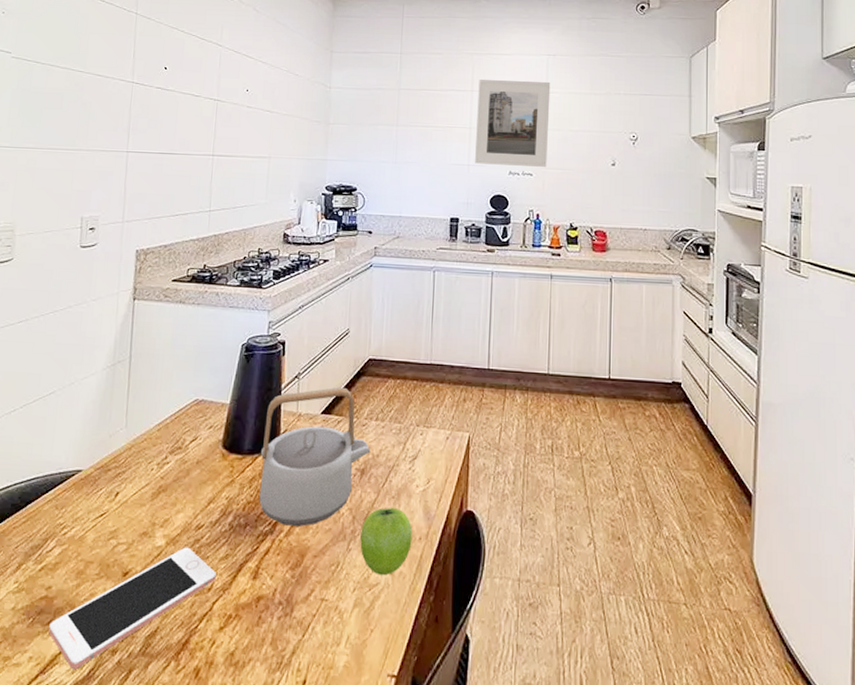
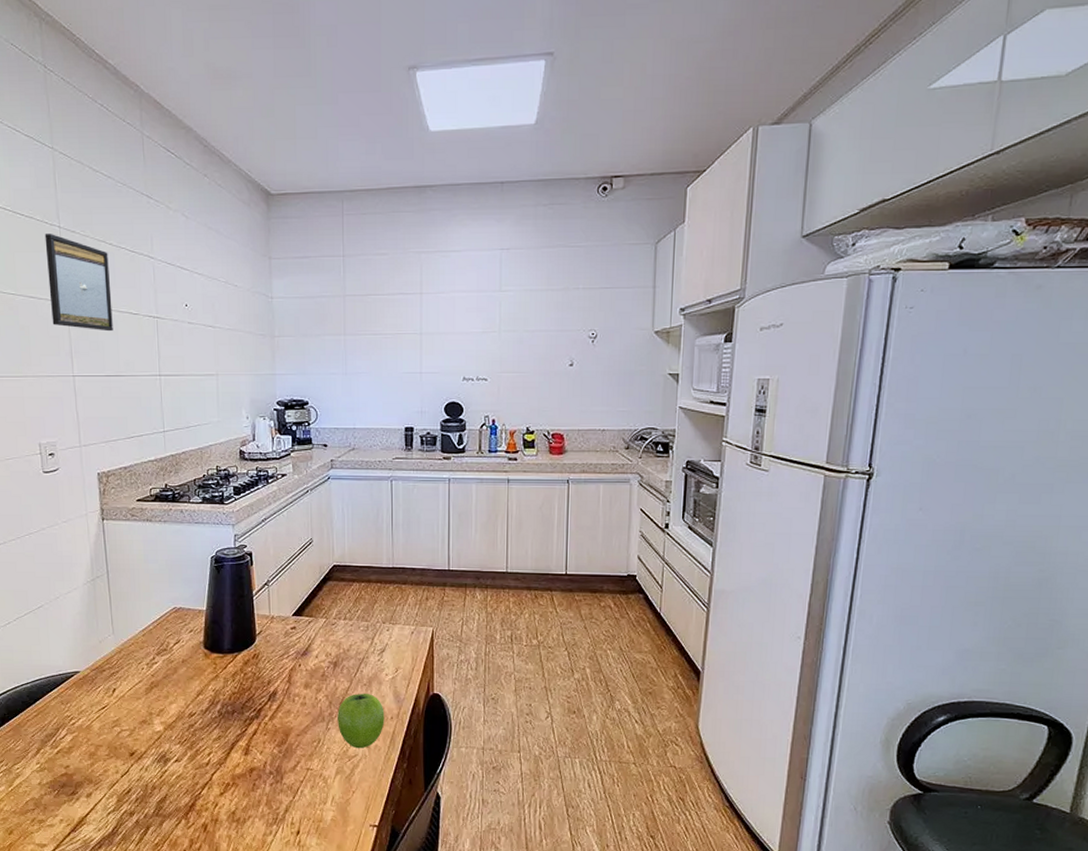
cell phone: present [49,547,216,670] -> none [73,731,212,828]
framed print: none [115,19,179,111] -> present [44,234,113,332]
teapot: present [259,387,371,526] -> none [239,591,342,711]
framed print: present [475,80,551,167] -> none [427,279,505,371]

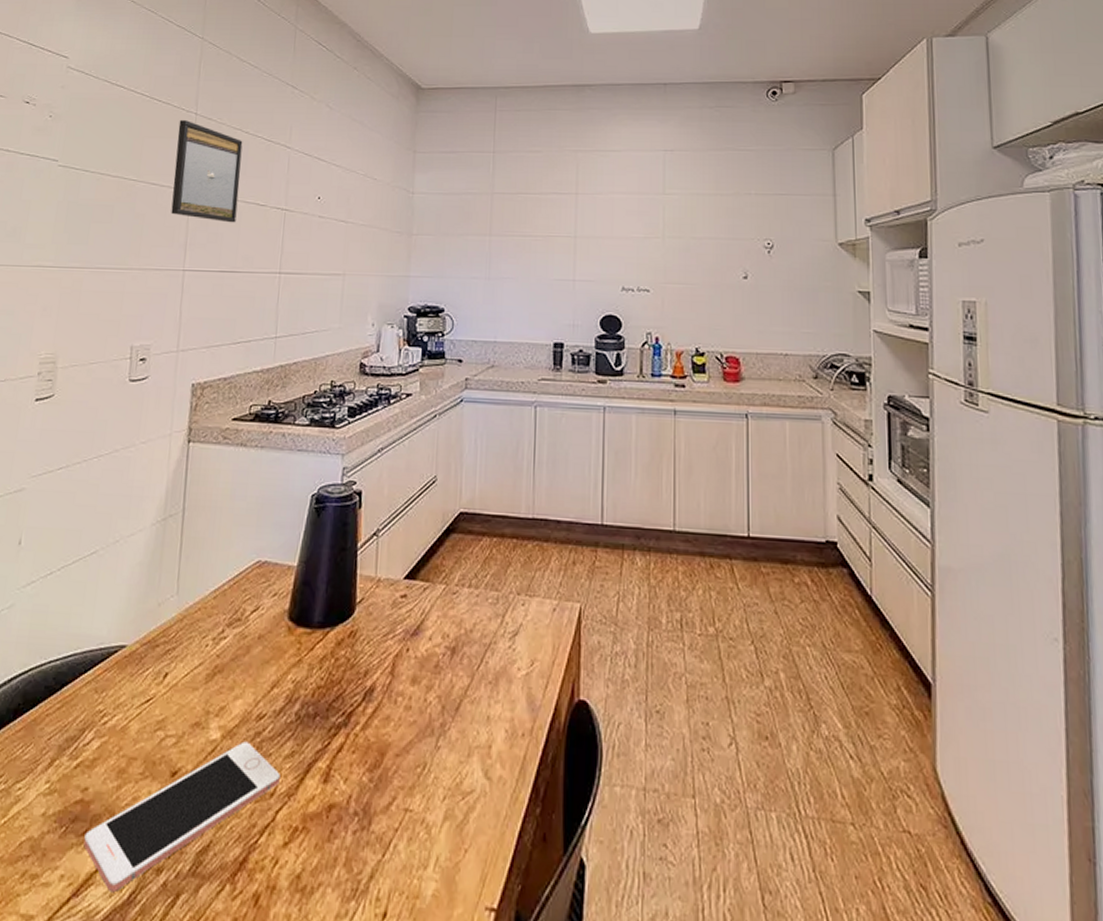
cell phone: none [73,731,212,828] -> present [83,741,280,893]
fruit: present [337,694,385,749] -> none [451,695,514,781]

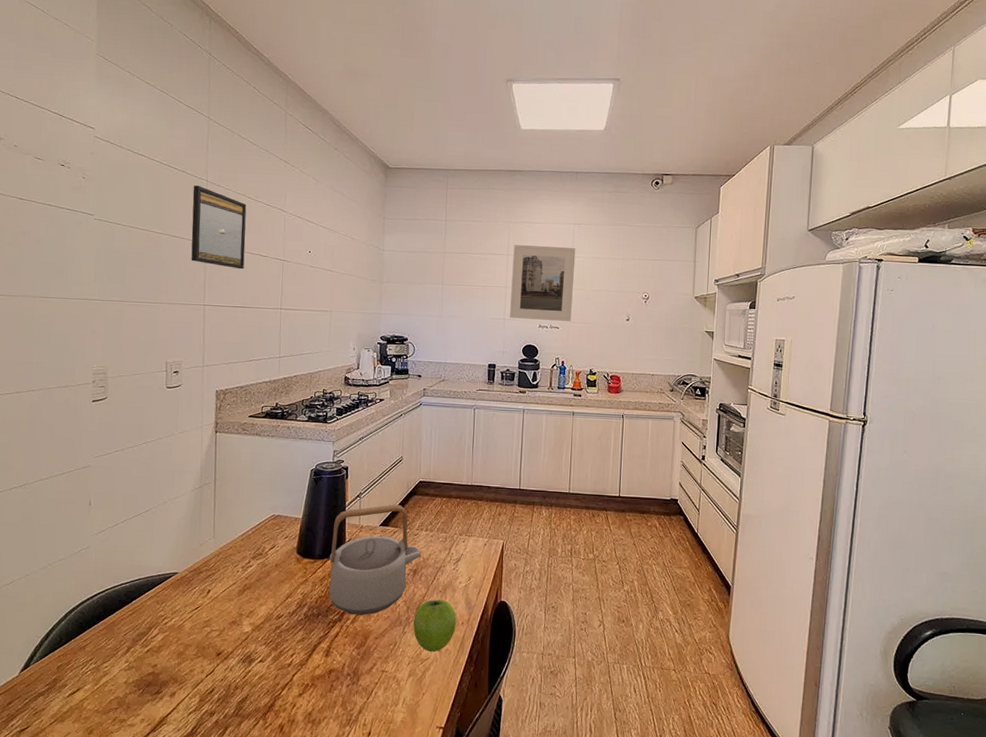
cell phone: present [83,741,280,893] -> none [157,632,295,728]
teapot: none [331,546,463,718] -> present [329,504,422,615]
fruit: none [451,695,514,781] -> present [413,600,456,652]
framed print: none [581,180,669,281] -> present [510,245,576,321]

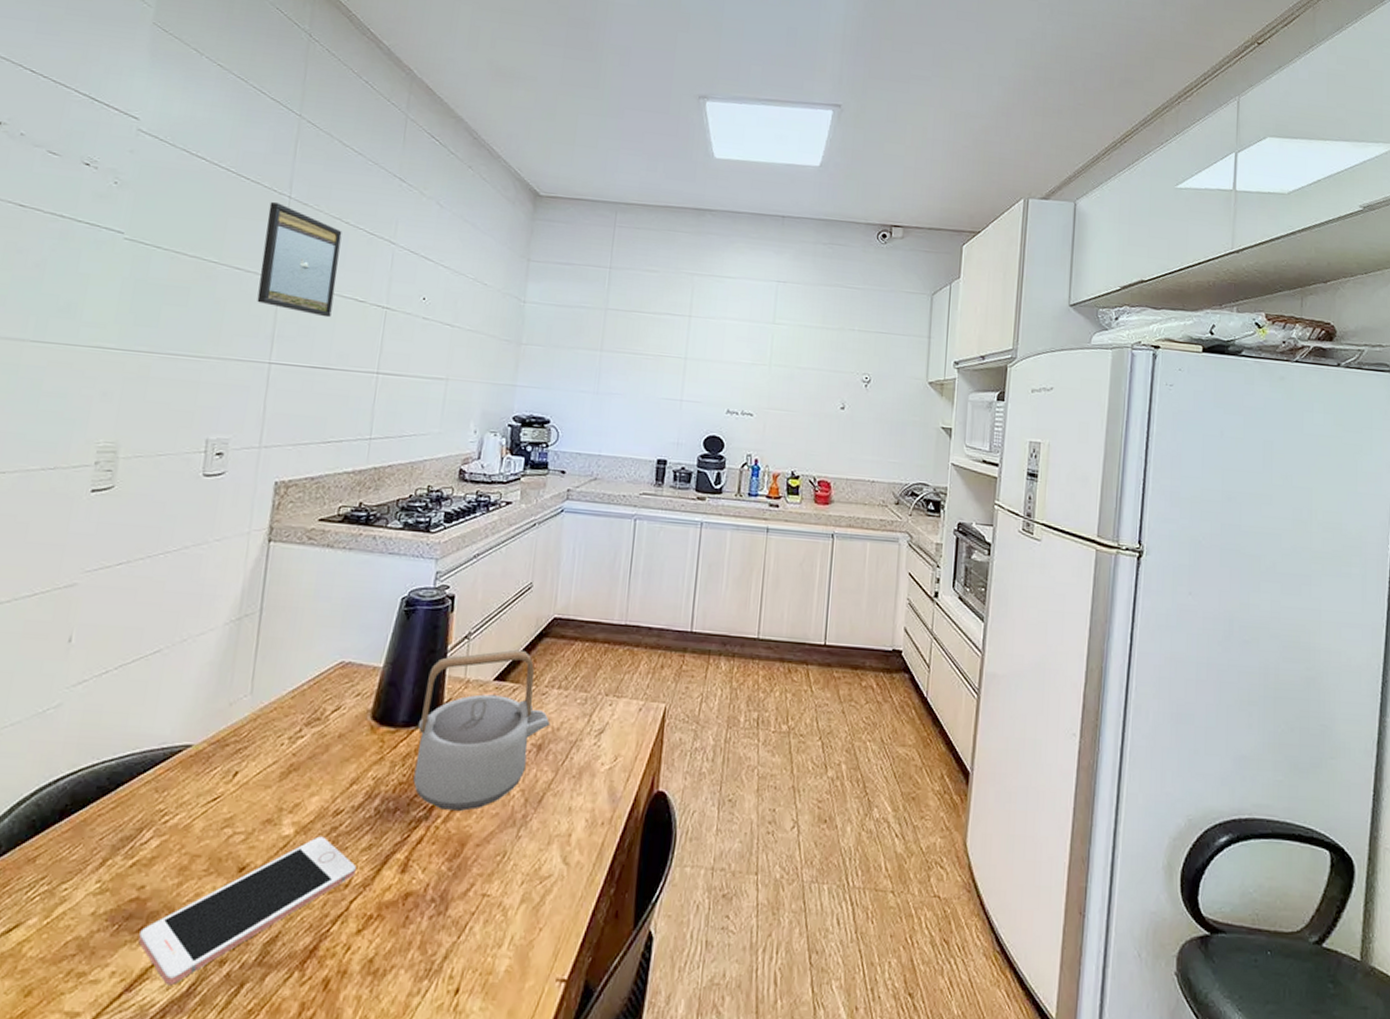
cell phone: none [157,632,295,728] -> present [138,836,356,986]
fruit: present [413,600,456,652] -> none [532,788,594,866]
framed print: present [510,245,576,321] -> none [689,304,779,407]

